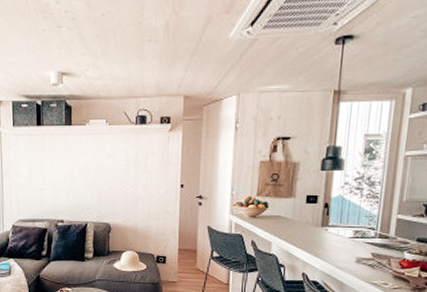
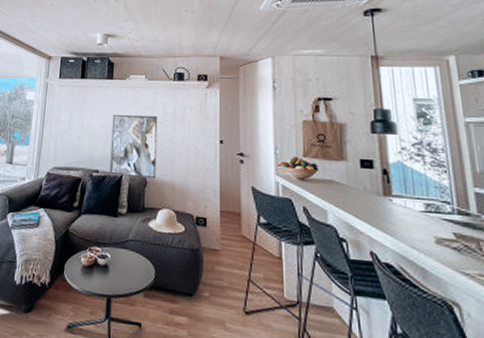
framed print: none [74,163,120,225] -> present [109,114,158,179]

